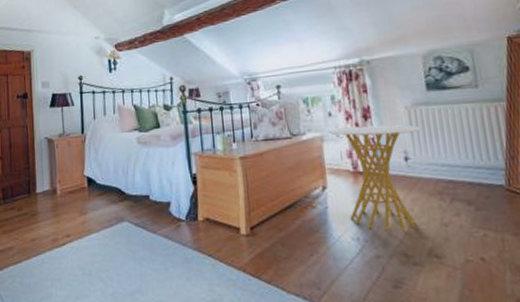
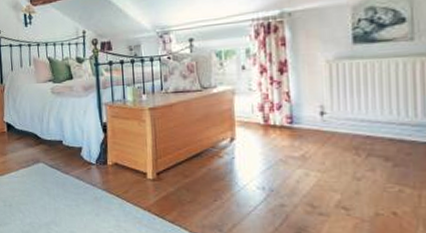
side table: present [327,125,421,231] -> none [239,79,341,182]

